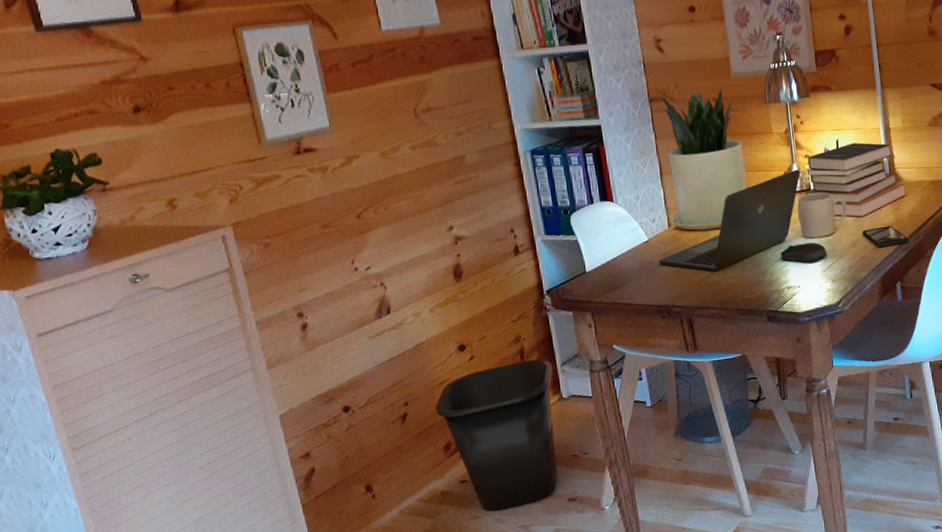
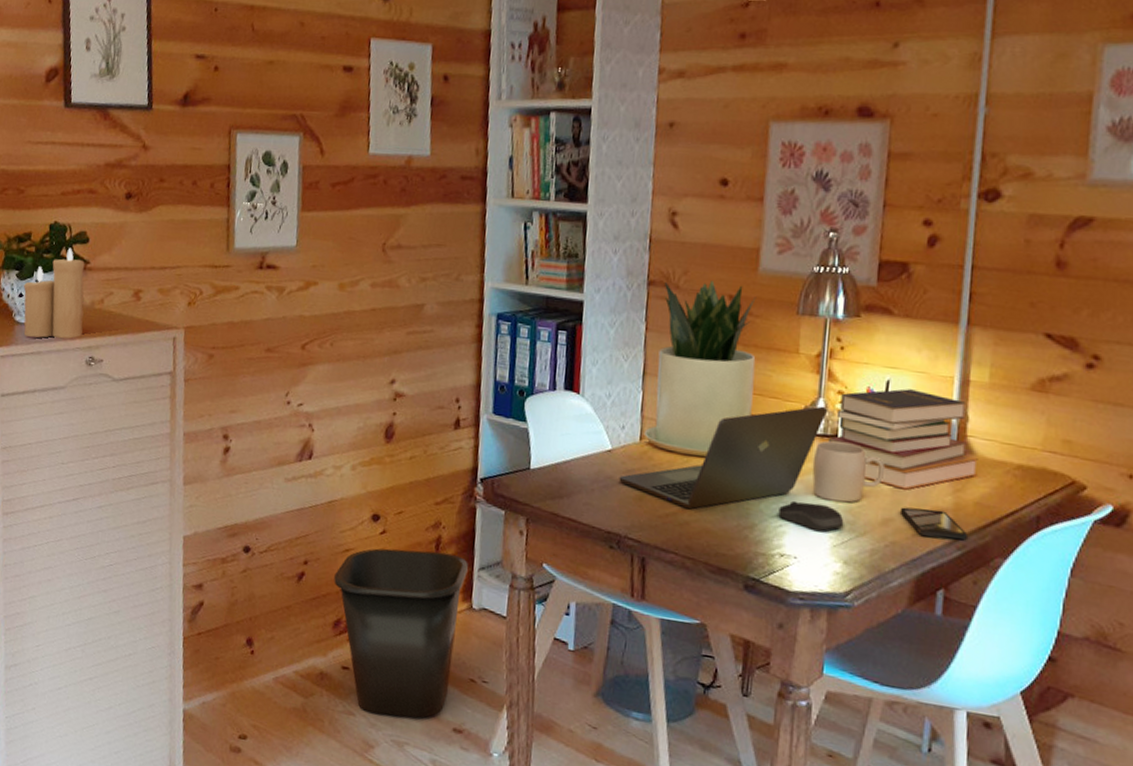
candle: none [35,172,118,271] -> present [23,247,85,340]

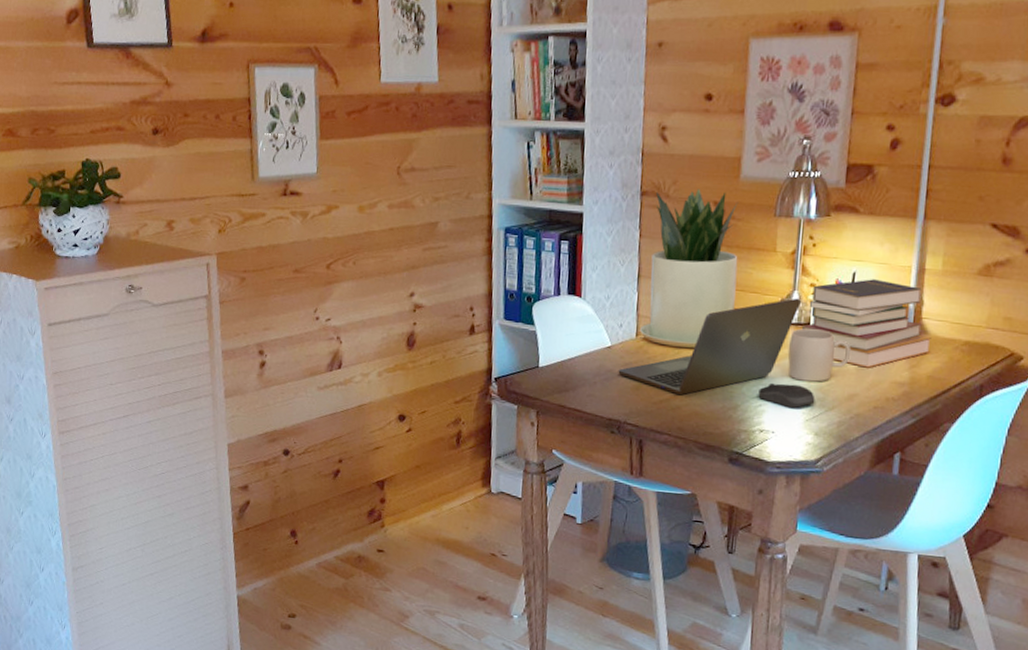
candle: present [23,247,85,340] -> none [61,183,121,270]
waste bin: present [334,548,468,719] -> none [366,444,486,590]
phone: present [899,507,967,540] -> none [863,383,921,409]

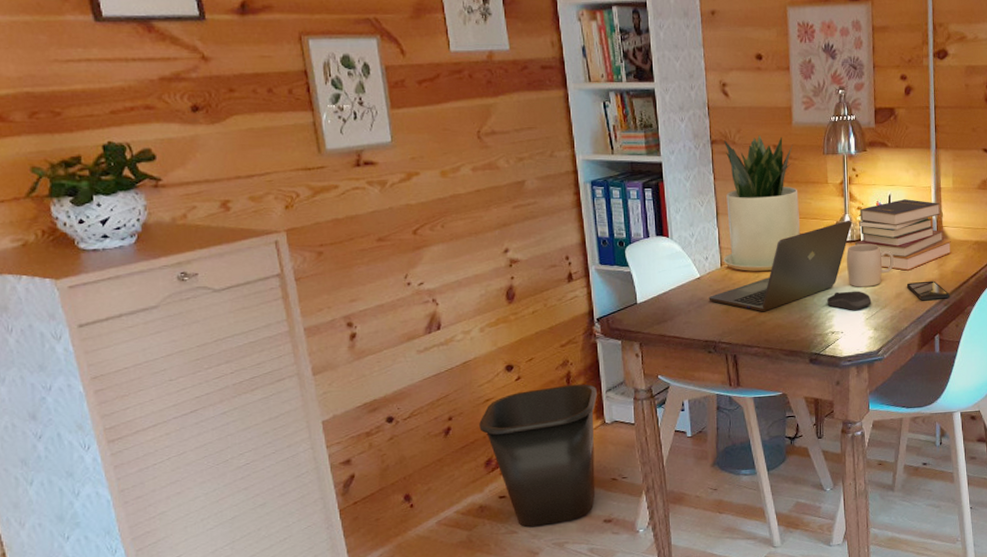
waste bin: none [366,444,486,590] -> present [479,383,597,528]
phone: none [863,383,921,409] -> present [906,280,949,301]

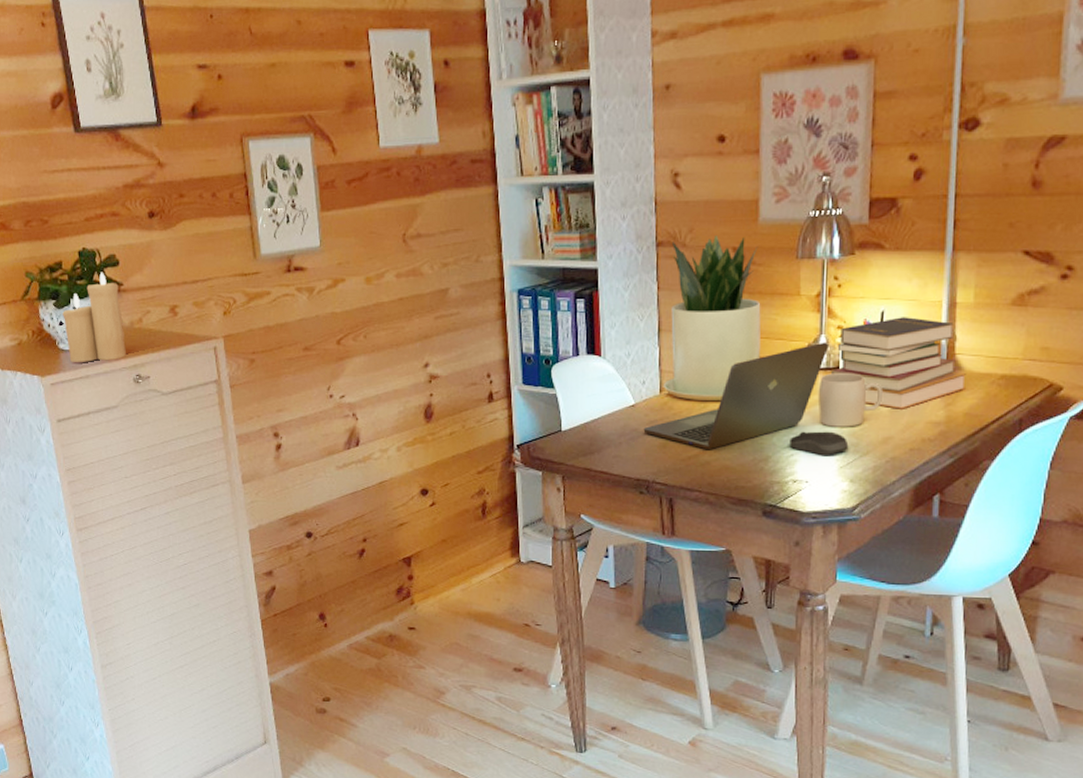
candle: none [83,166,167,262] -> present [62,272,126,362]
waste bin: present [479,383,597,528] -> none [392,515,513,665]
phone: present [906,280,949,301] -> none [898,424,958,450]

